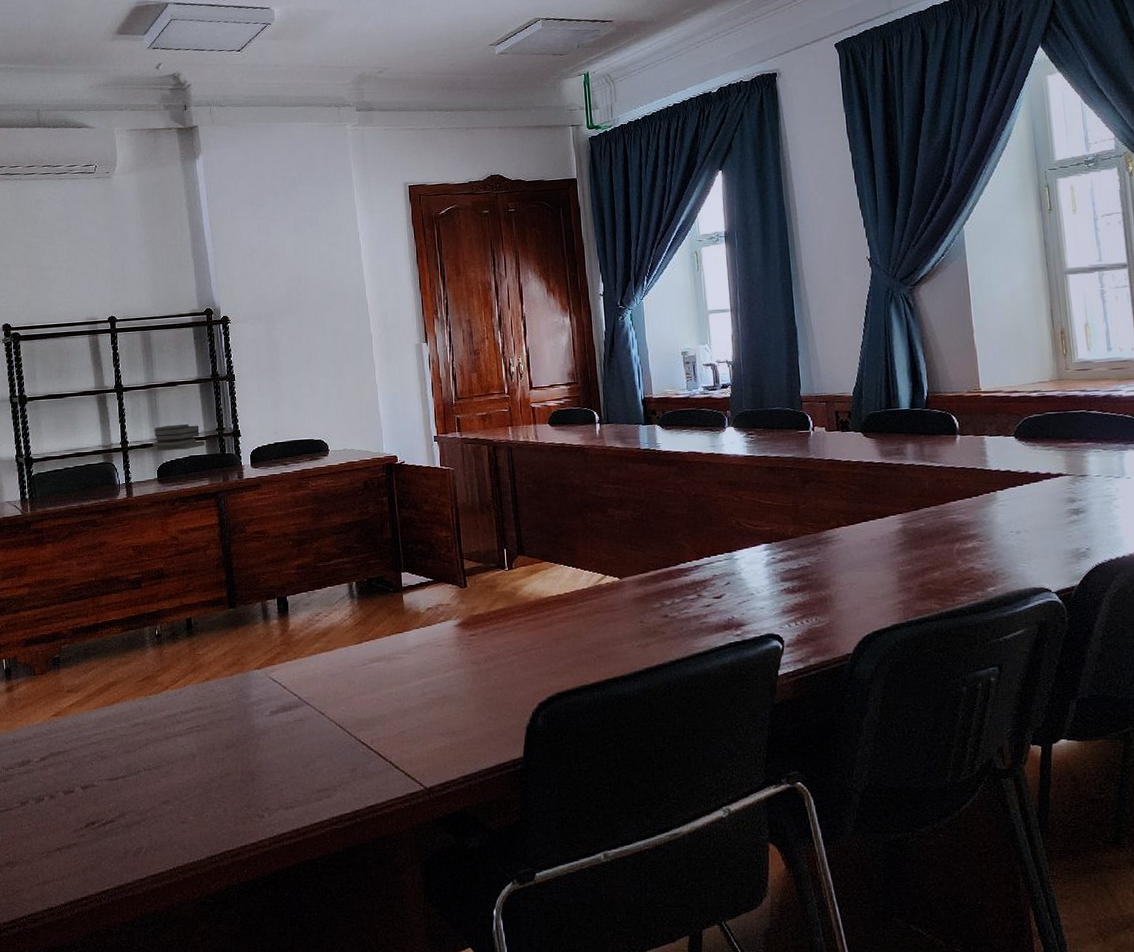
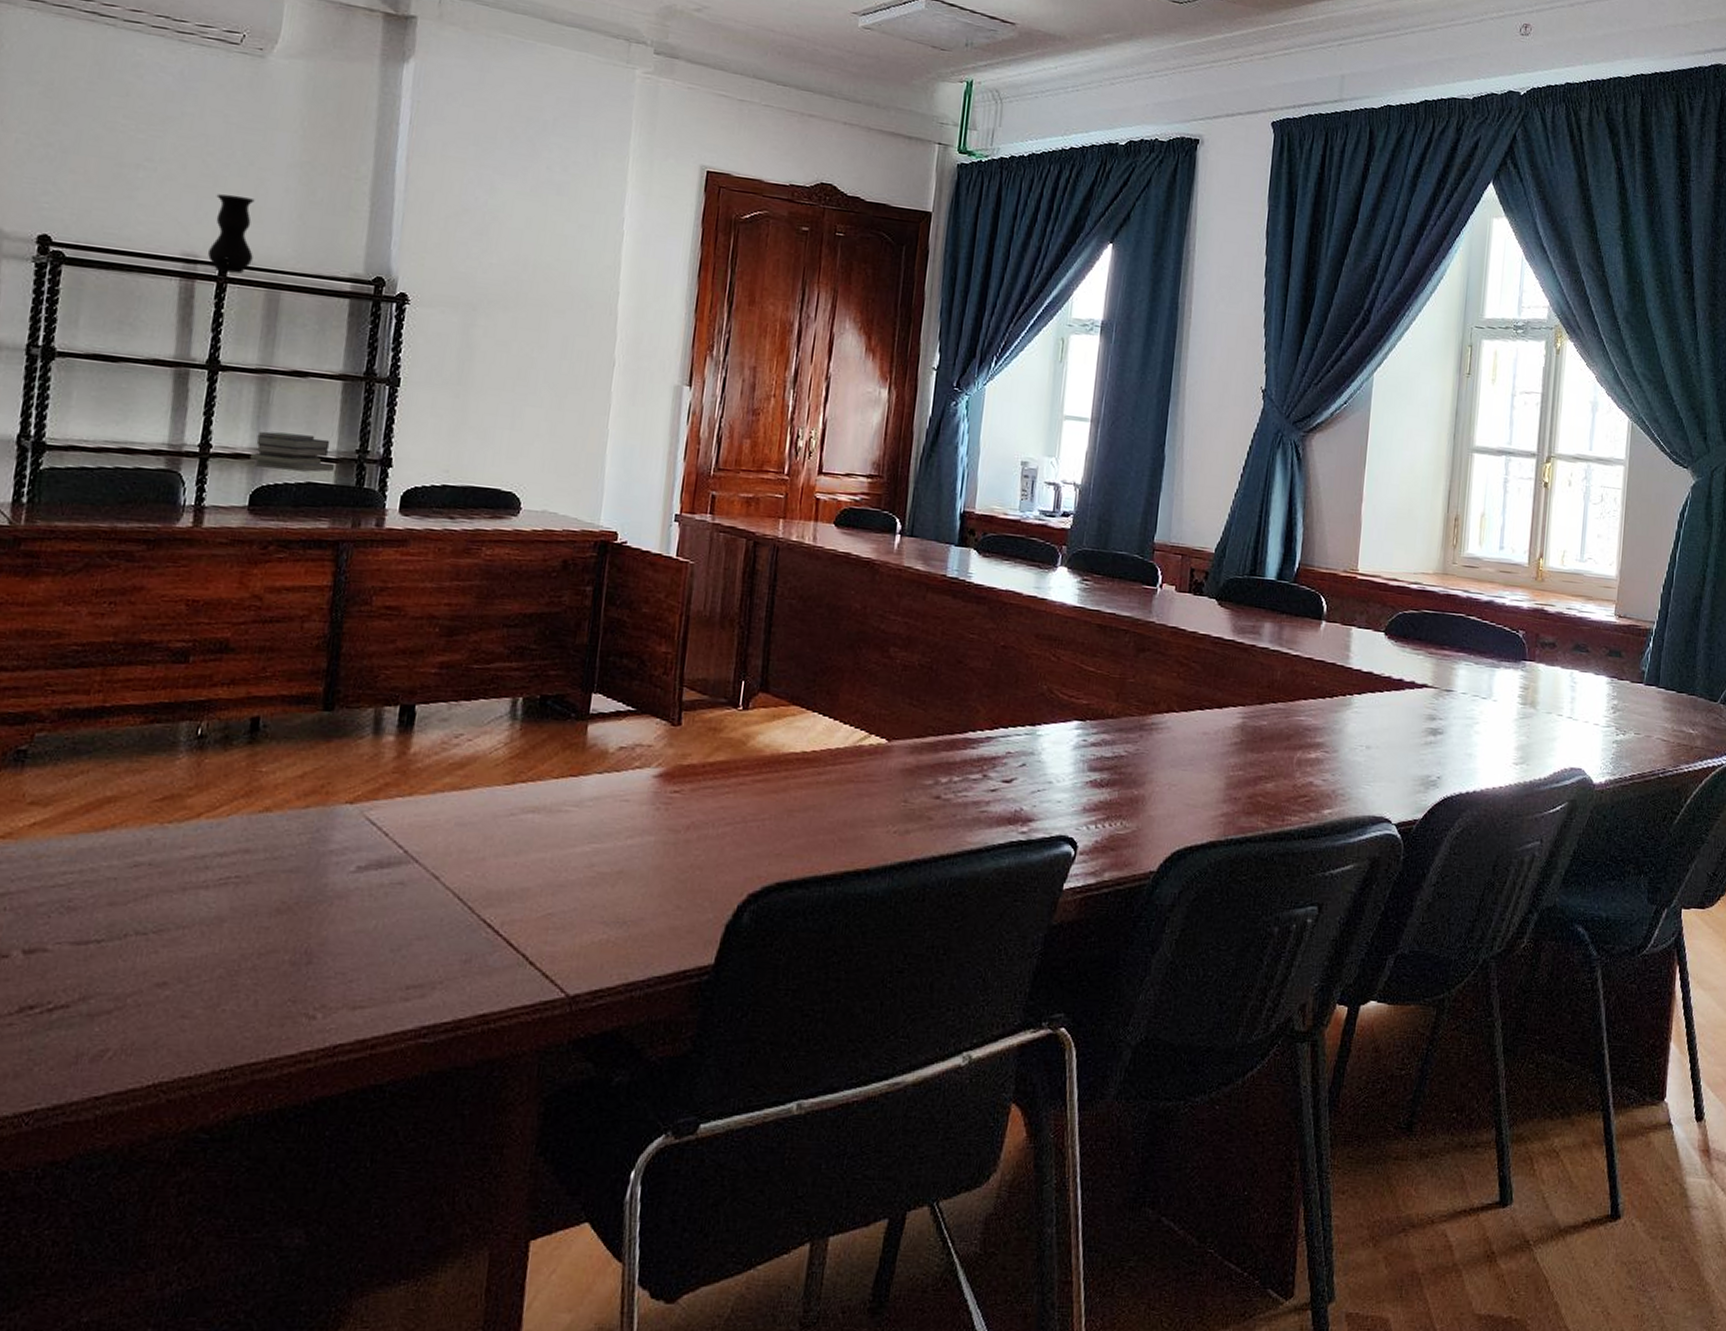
vase: none [99,273,129,326] -> present [207,194,255,274]

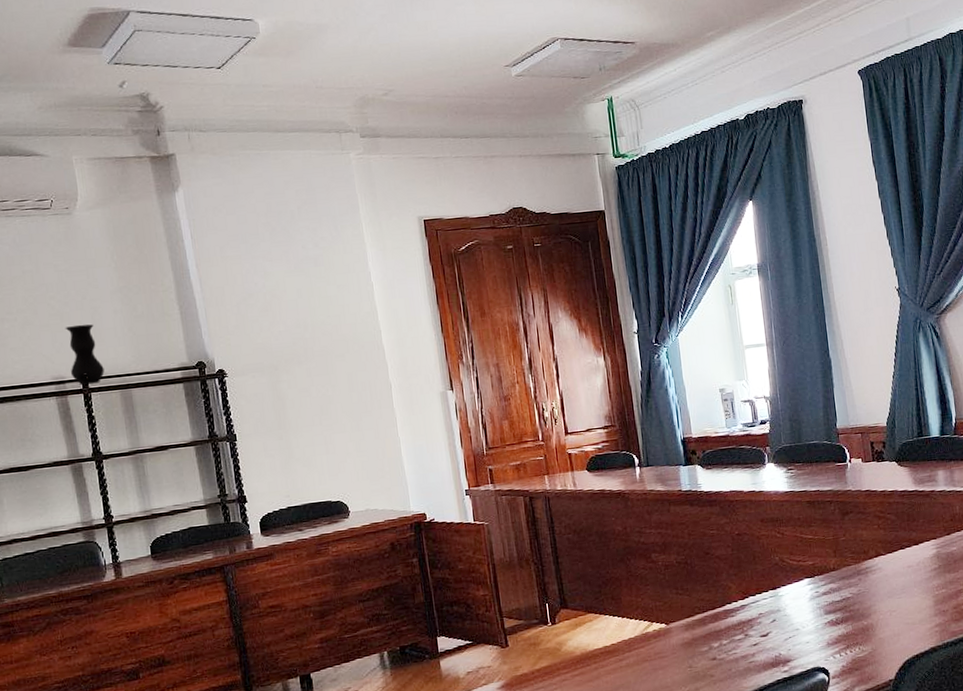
books: present [250,431,334,473] -> none [142,492,205,524]

